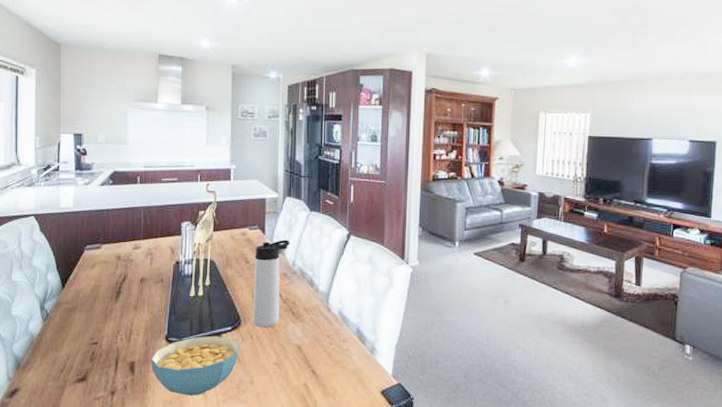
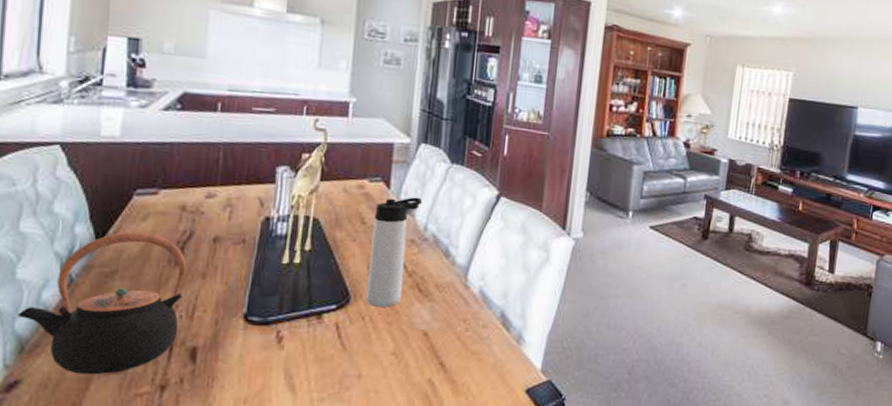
teapot: none [15,277,124,384] -> present [18,232,187,375]
cereal bowl: present [150,335,239,396] -> none [220,315,346,393]

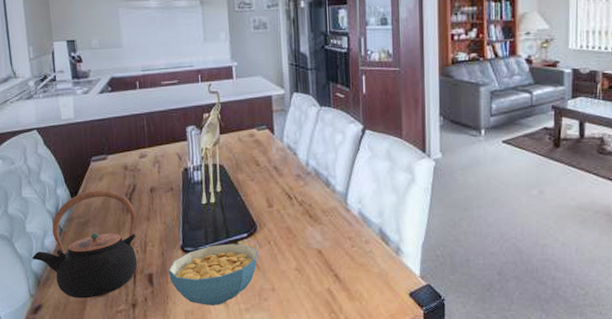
cereal bowl: none [220,315,346,393] -> present [168,243,258,305]
thermos bottle: present [365,197,422,307] -> none [265,139,301,232]

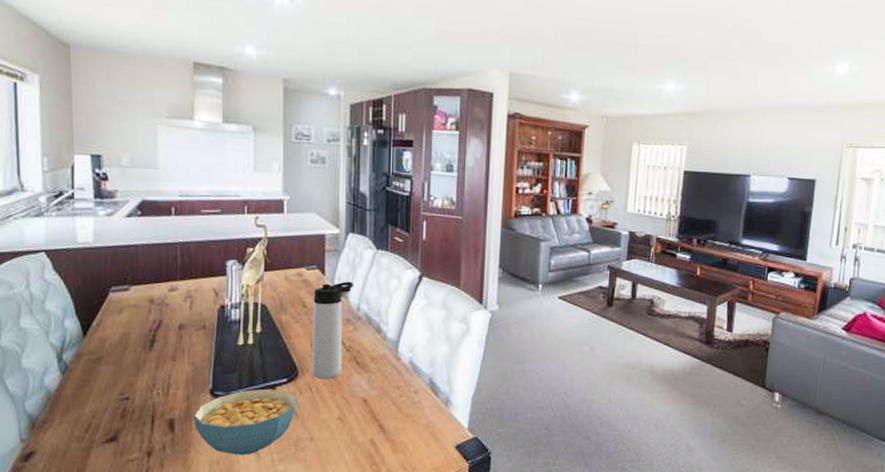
teapot: present [32,190,138,298] -> none [27,324,159,445]
thermos bottle: none [265,139,301,232] -> present [311,281,353,379]

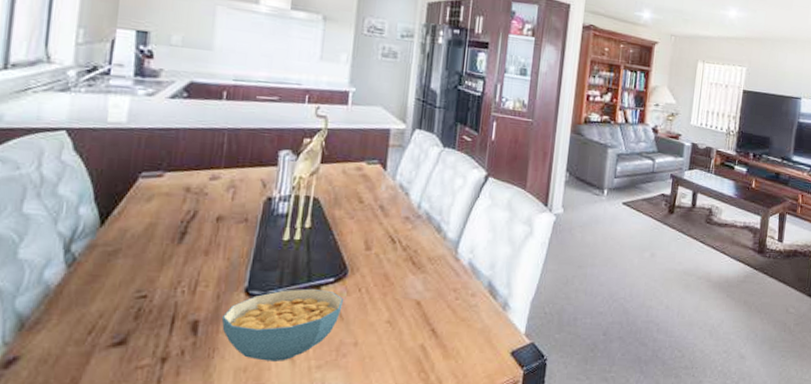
thermos bottle: present [311,281,353,379] -> none [362,178,416,279]

